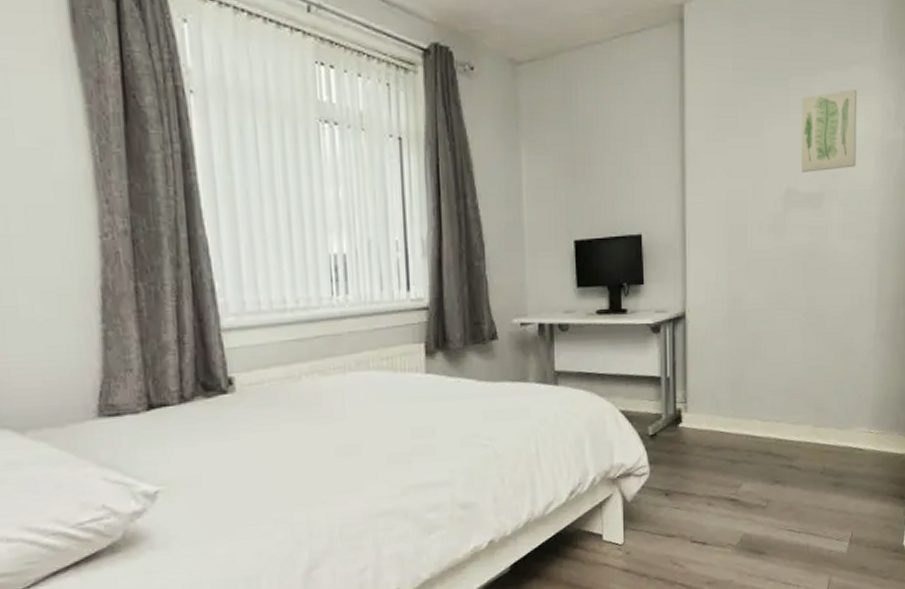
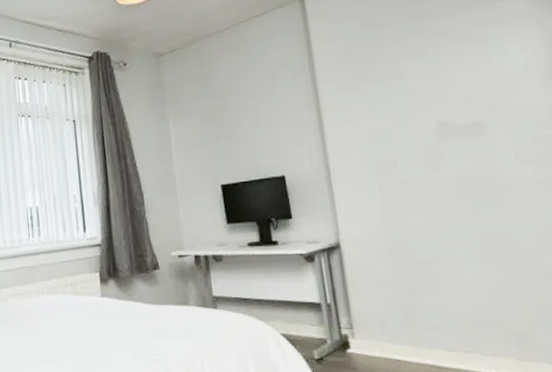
wall art: present [800,88,858,172] -> none [439,22,519,106]

